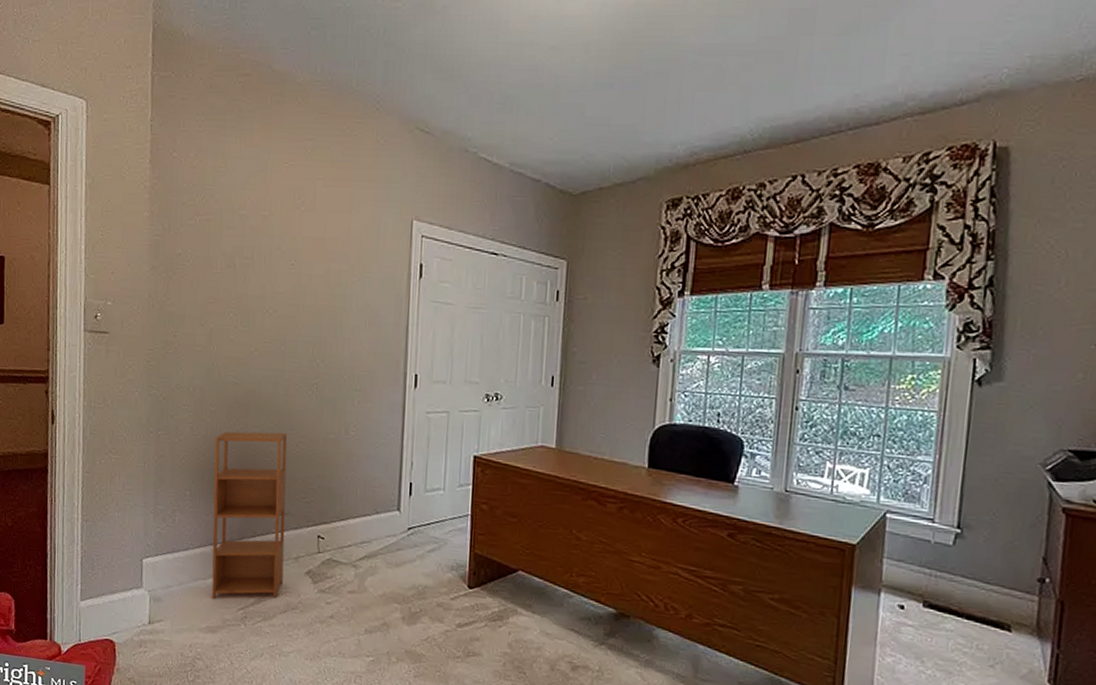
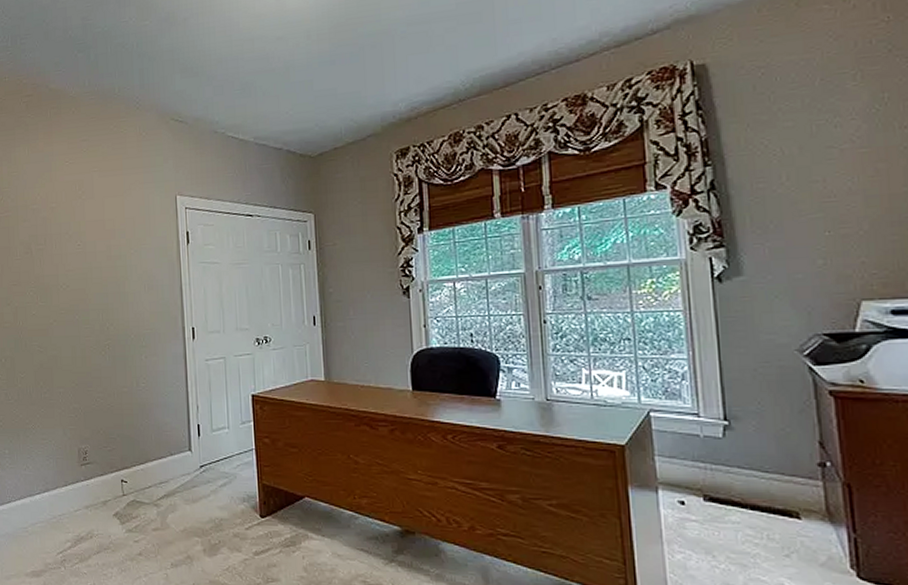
bookshelf: present [211,431,288,600] -> none [26,390,94,546]

